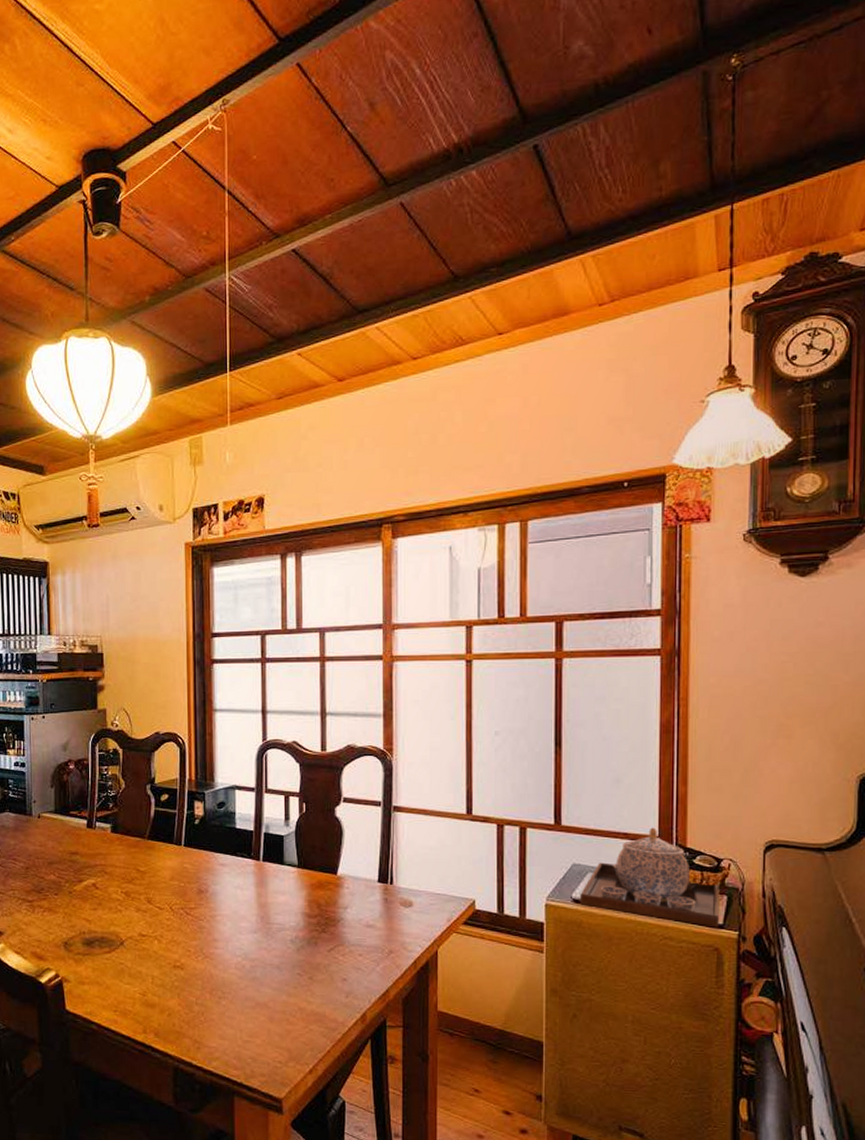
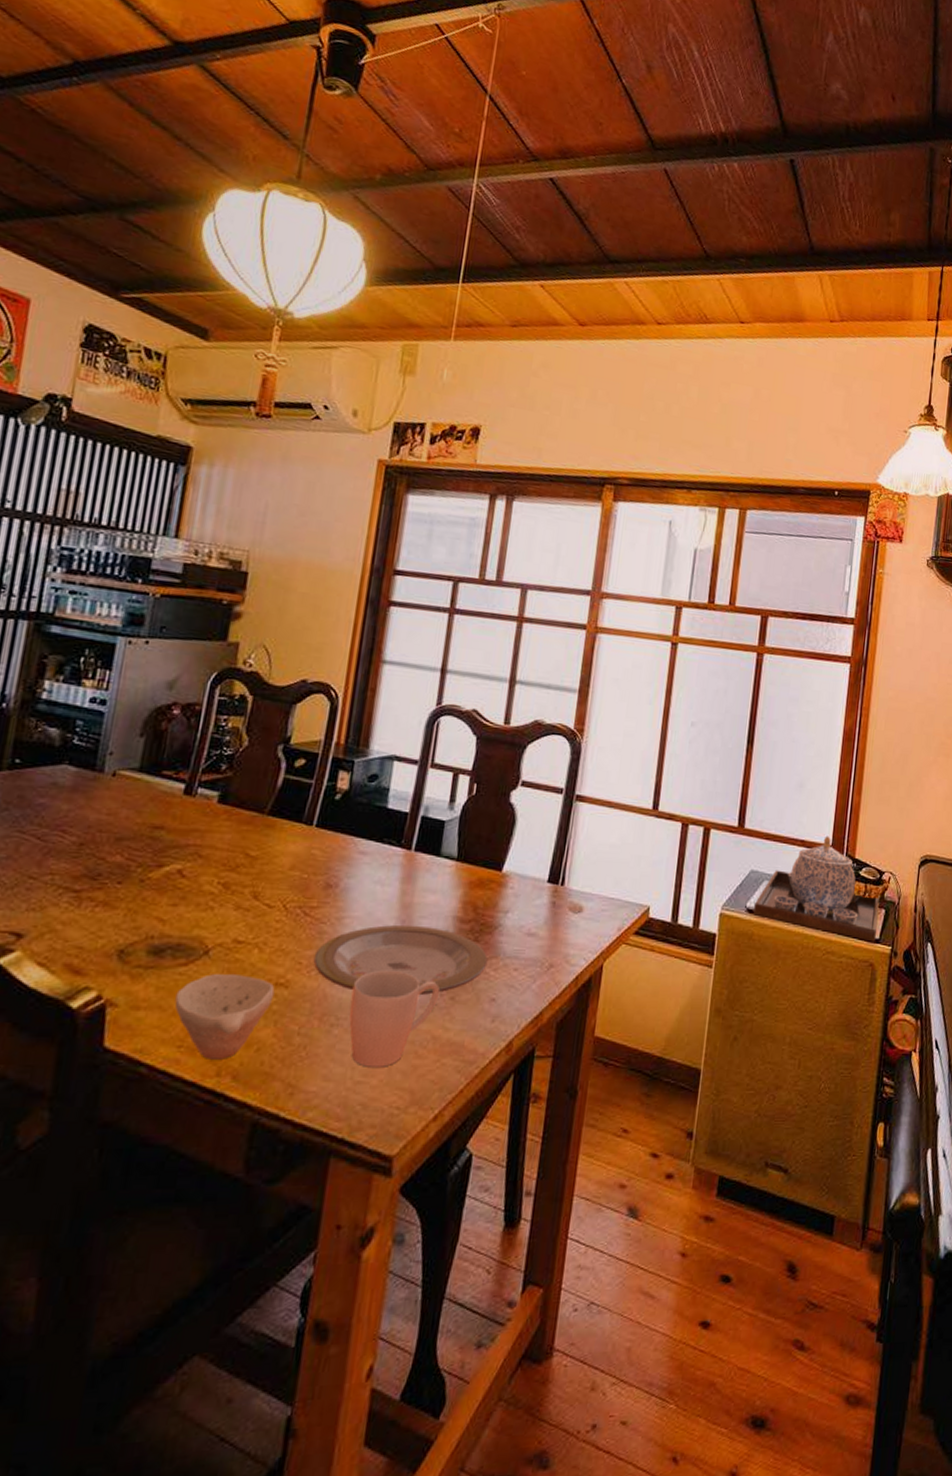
ceramic bowl: none [107,959,174,1021] -> present [174,974,275,1060]
plate: none [198,920,336,975] -> present [313,924,488,995]
mug: none [231,955,300,1031] -> present [349,970,441,1067]

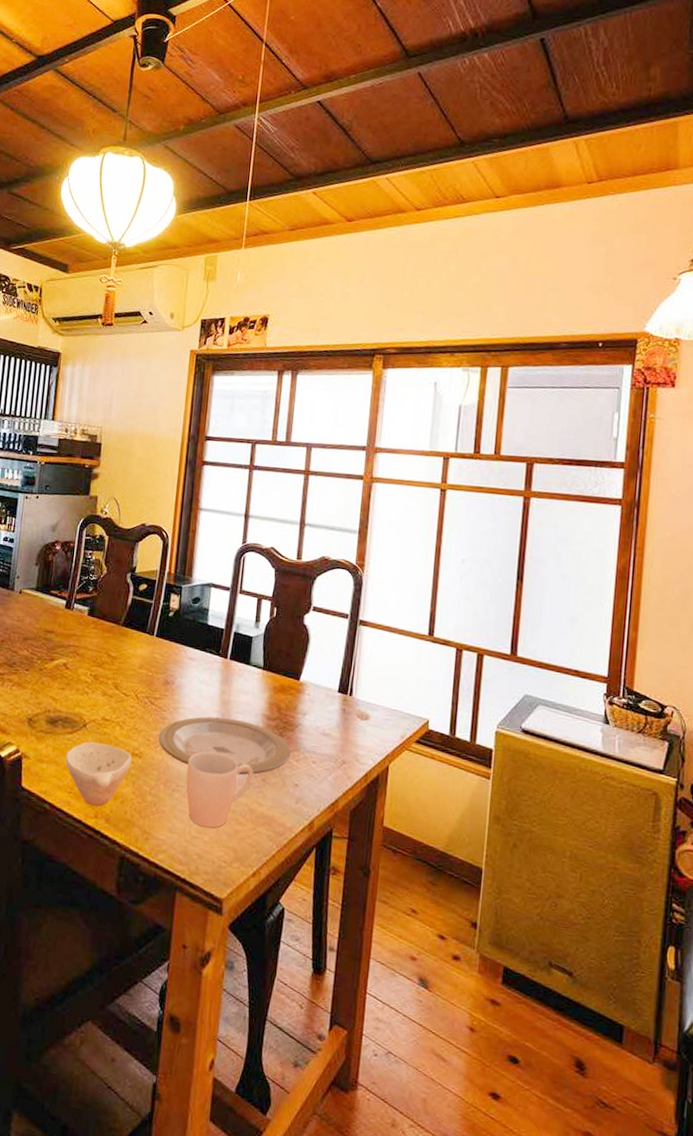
tea set: present [753,836,880,942] -> none [529,667,662,773]

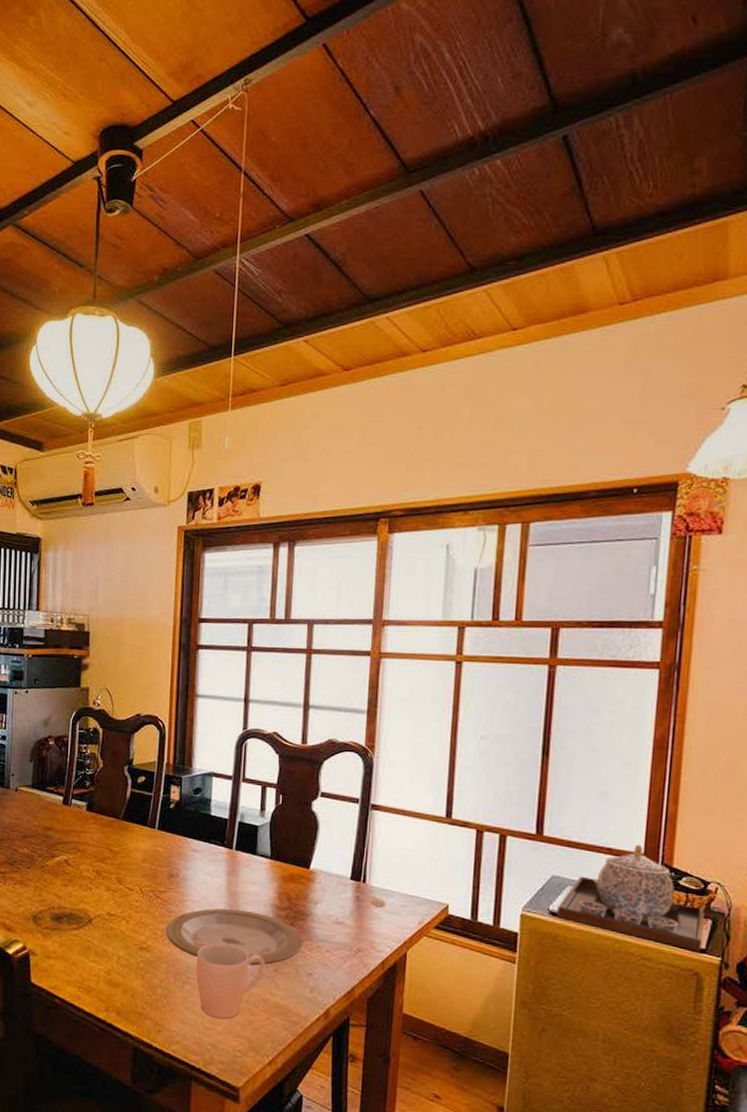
ceramic bowl: present [65,742,132,806] -> none [73,937,140,1000]
tea set: none [529,667,662,773] -> present [557,844,705,952]

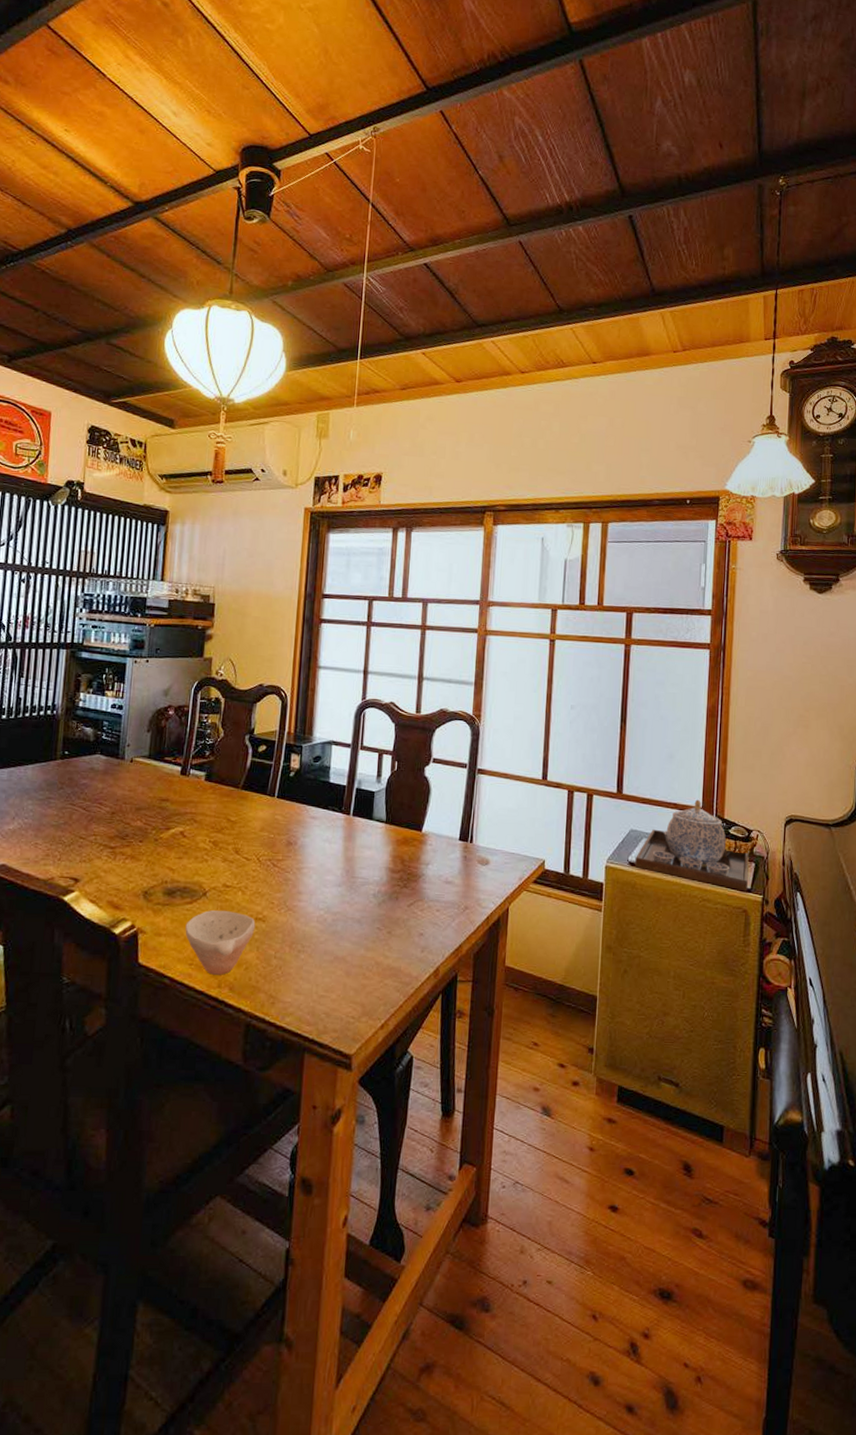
ceramic bowl: none [73,937,140,1000] -> present [185,910,256,975]
plate: present [165,908,303,966] -> none [282,873,415,929]
mug: present [196,943,266,1019] -> none [311,909,380,985]

